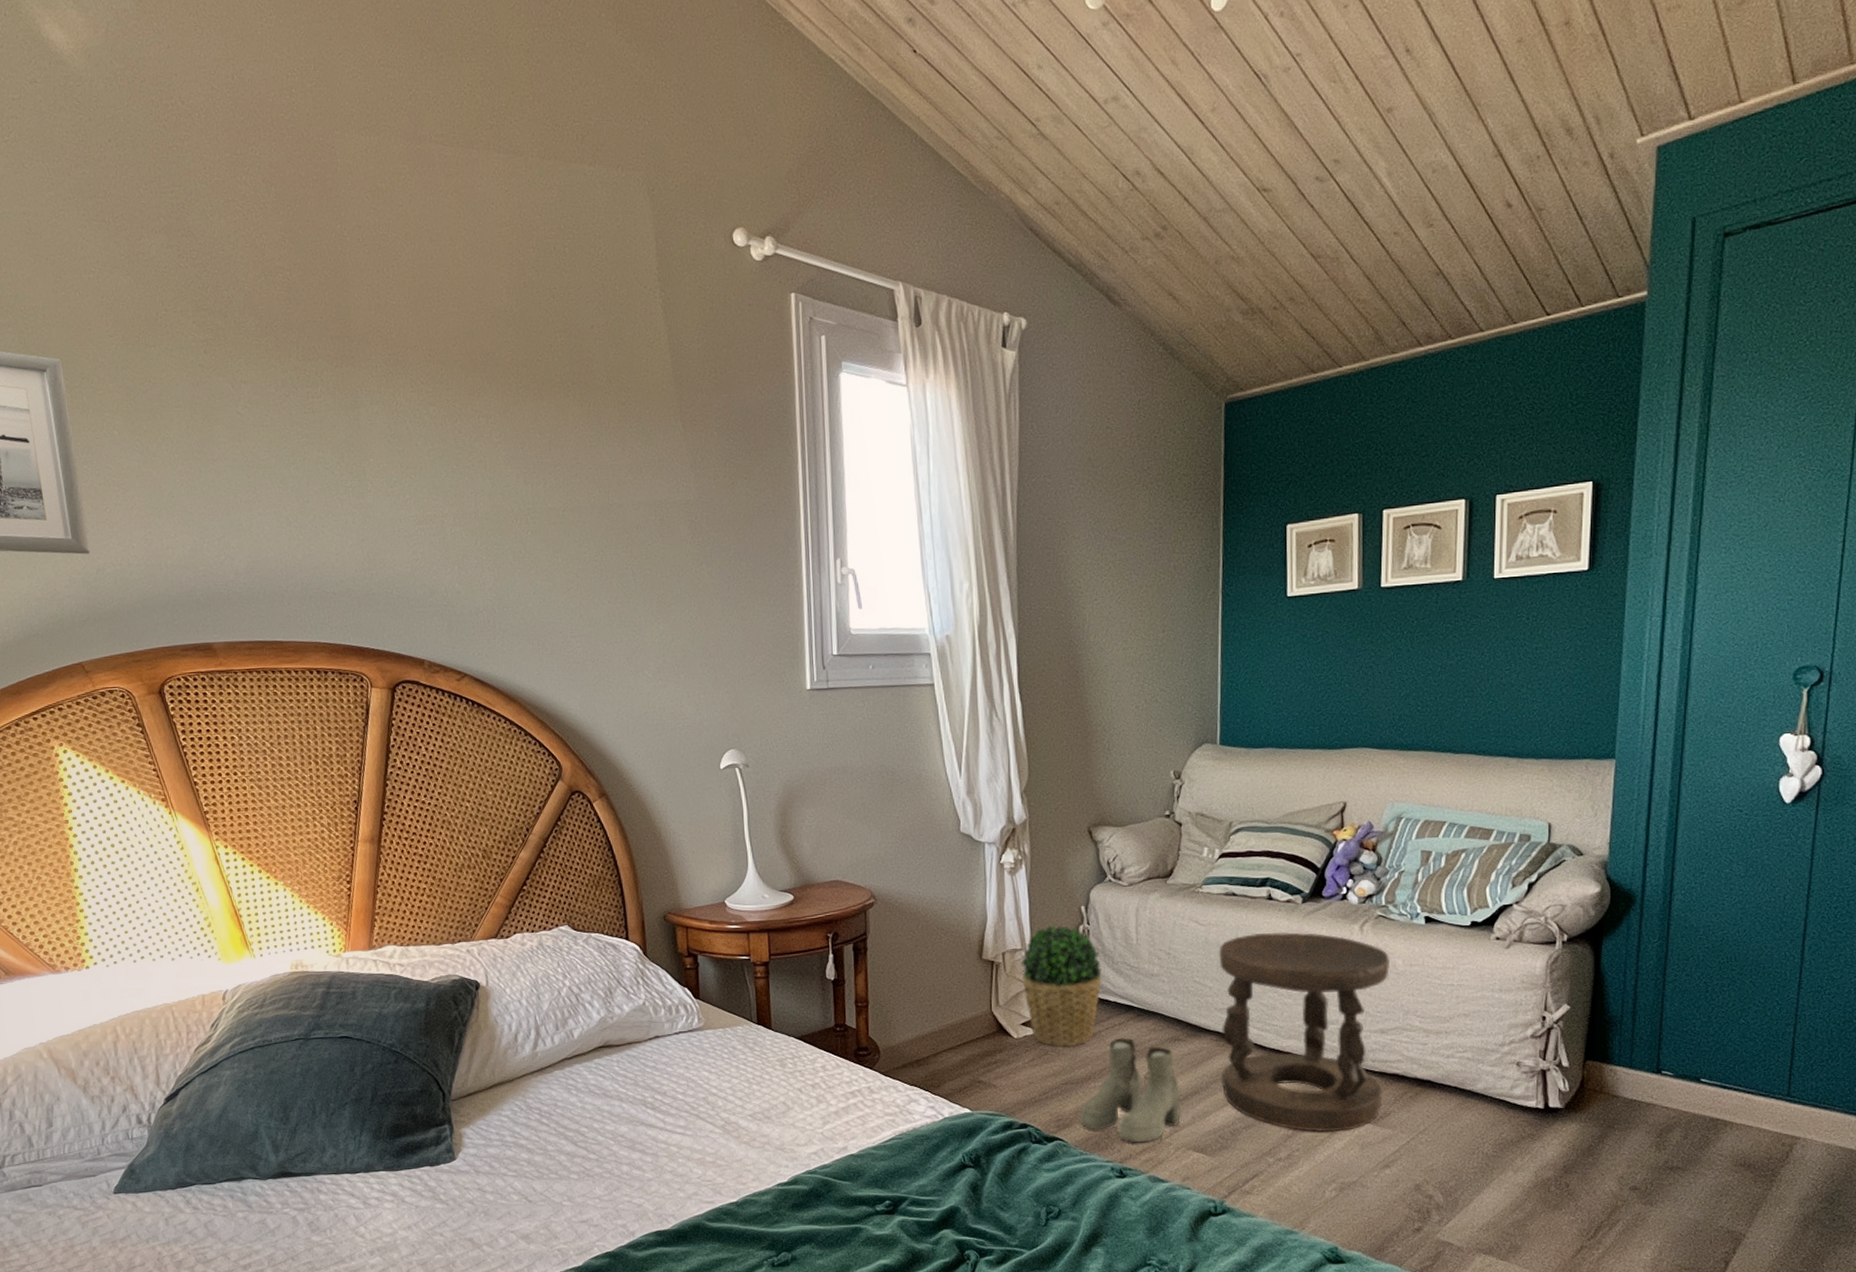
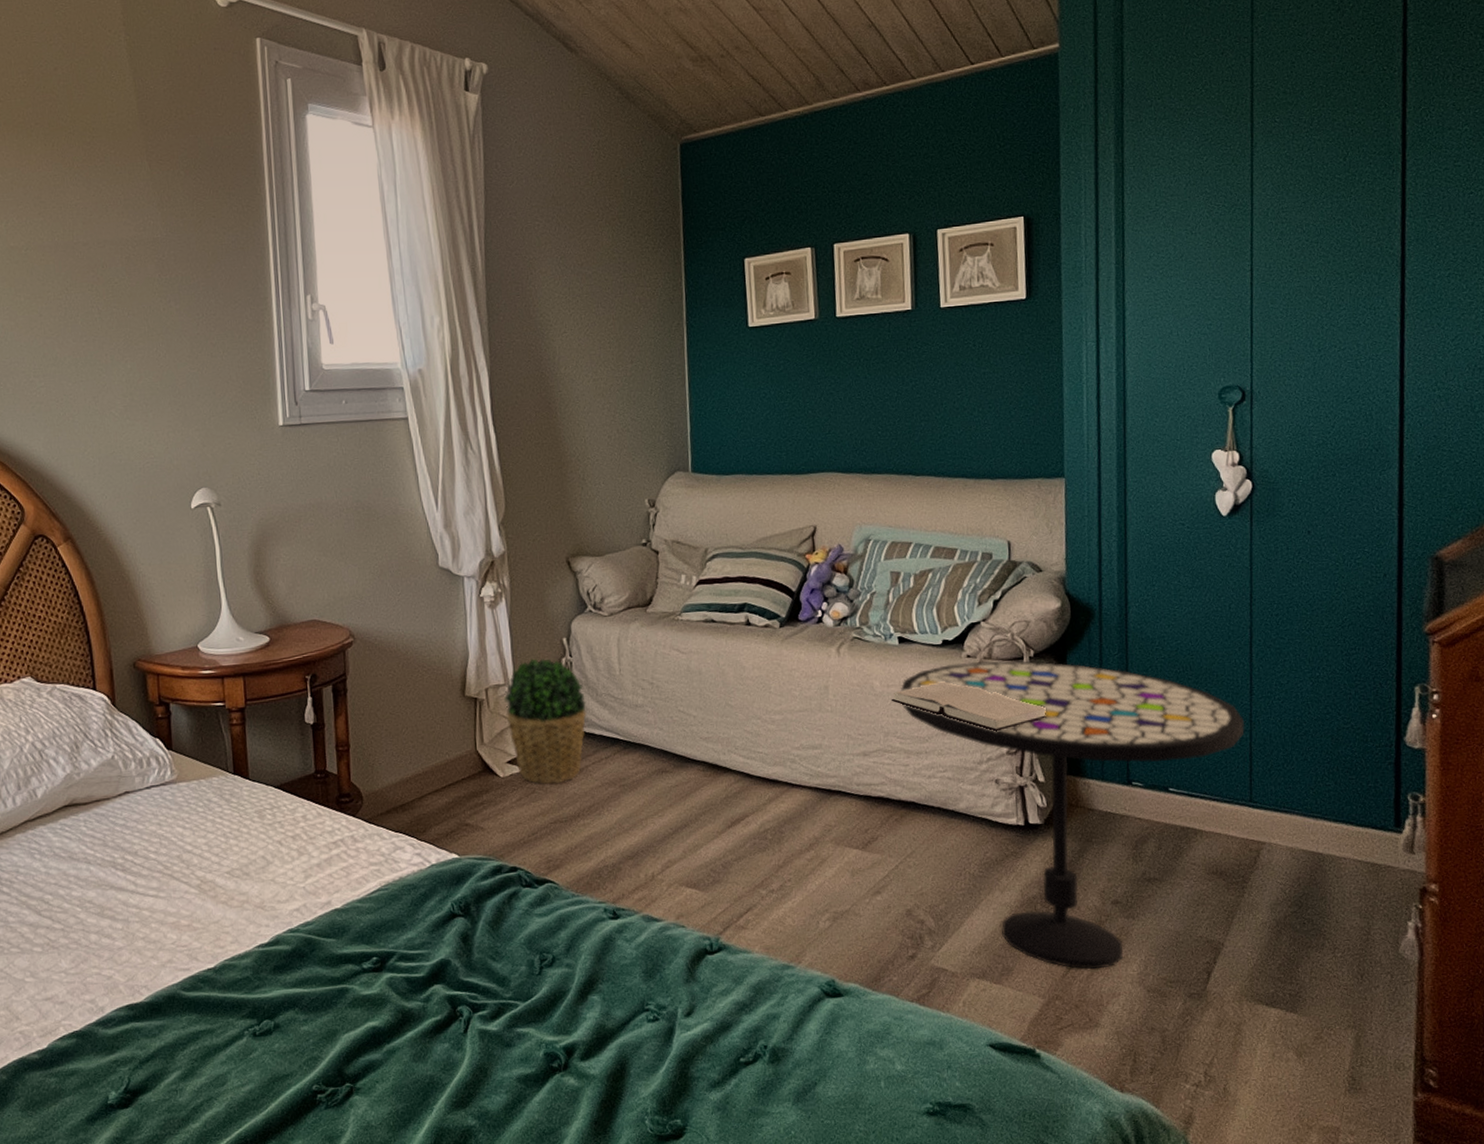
boots: present [1078,1038,1181,1143] -> none [569,772,672,882]
stool: present [1218,932,1390,1133] -> none [701,657,869,861]
hardback book: none [1413,962,1578,1015] -> present [891,681,1049,732]
side table: none [1424,944,1790,1252] -> present [901,660,1245,970]

